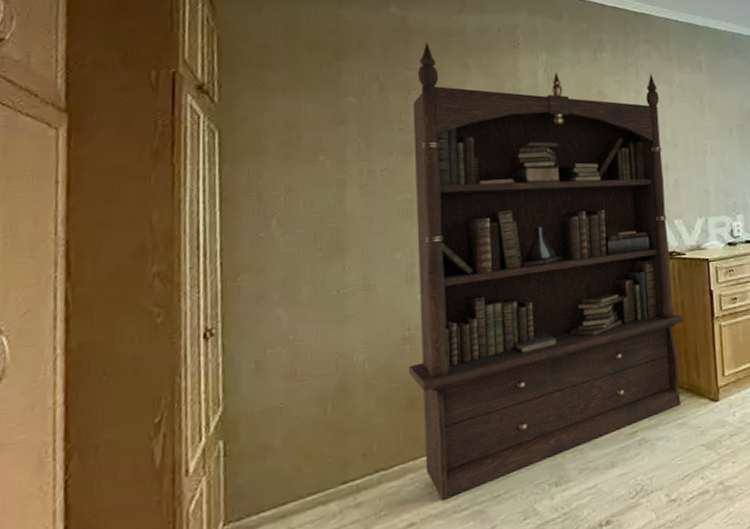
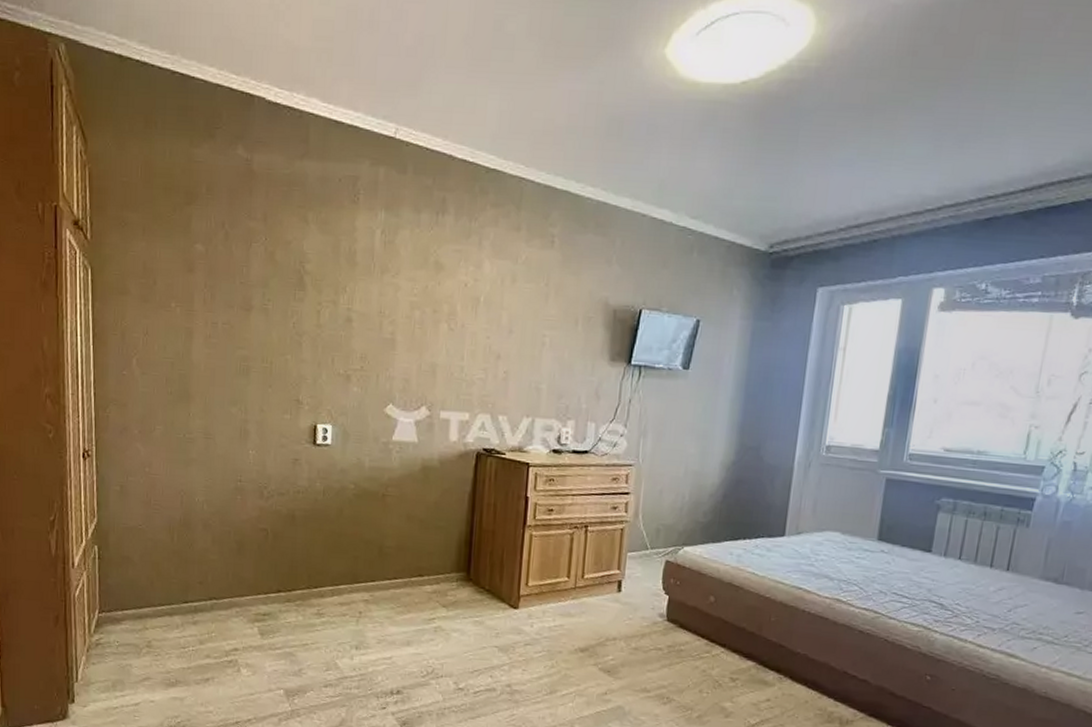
bookcase: present [408,42,684,501] -> none [238,190,500,637]

